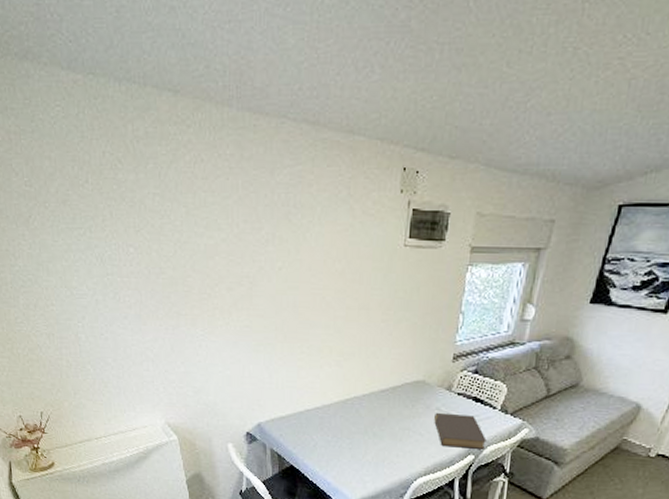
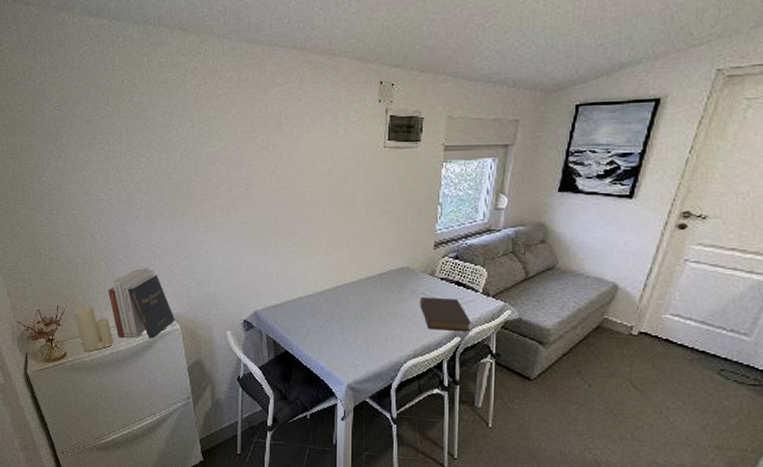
candle: none [60,410,105,462] -> present [74,304,113,352]
books: none [96,372,172,450] -> present [107,267,175,339]

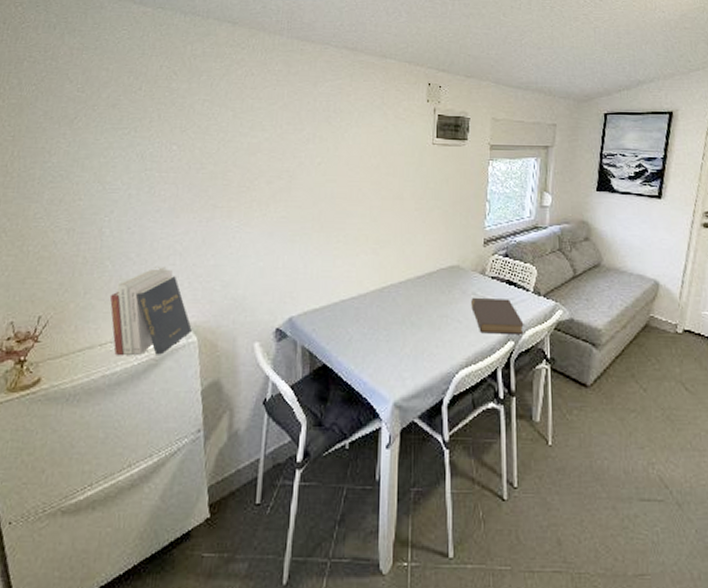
candle: present [74,304,113,352] -> none [60,313,108,375]

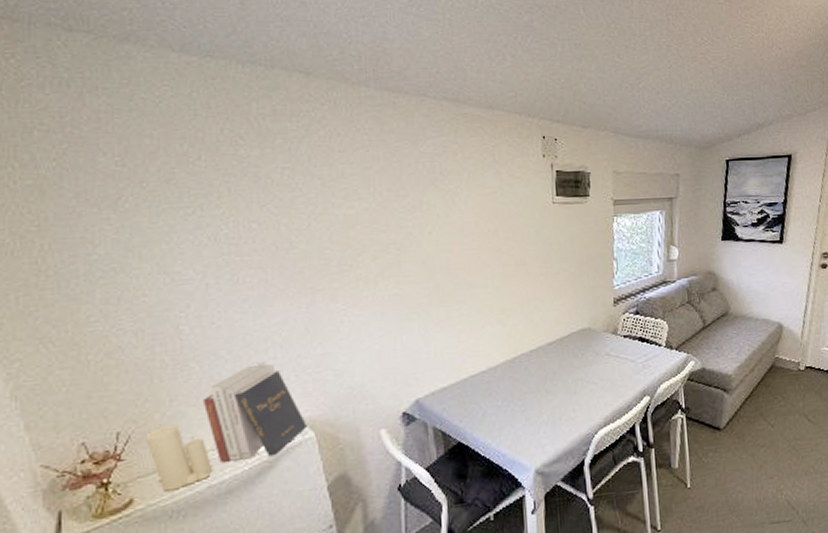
candle: none [60,313,108,375] -> present [146,424,212,491]
book: present [471,297,524,334] -> none [605,356,659,392]

